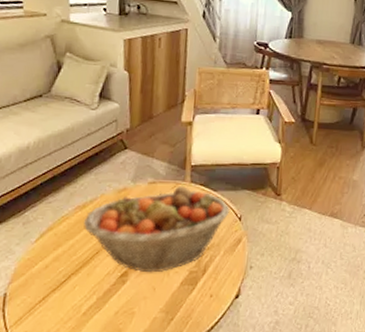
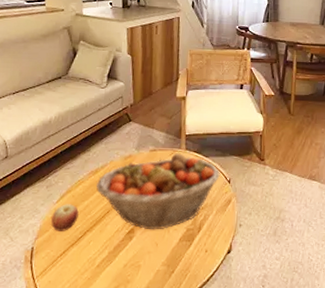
apple: none [28,243,62,275] -> present [51,204,79,231]

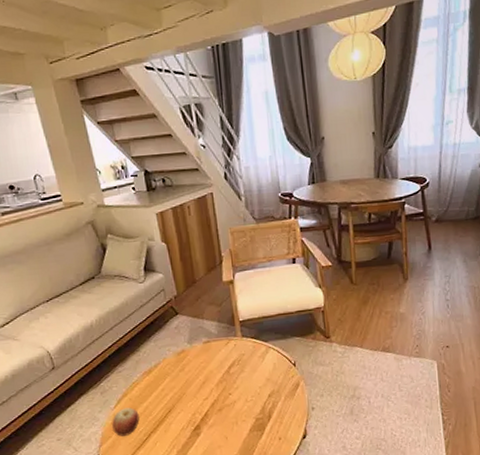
fruit basket: present [95,153,220,230] -> none [152,341,284,424]

